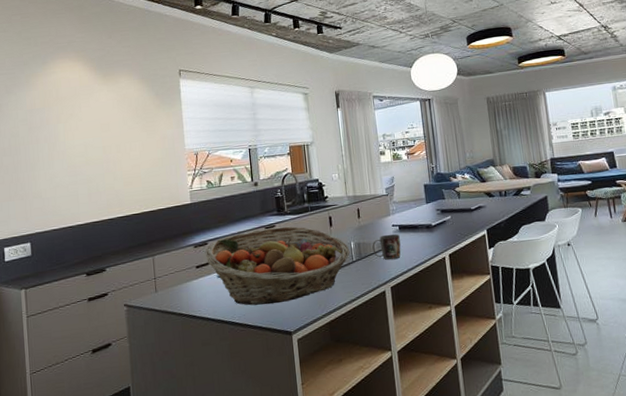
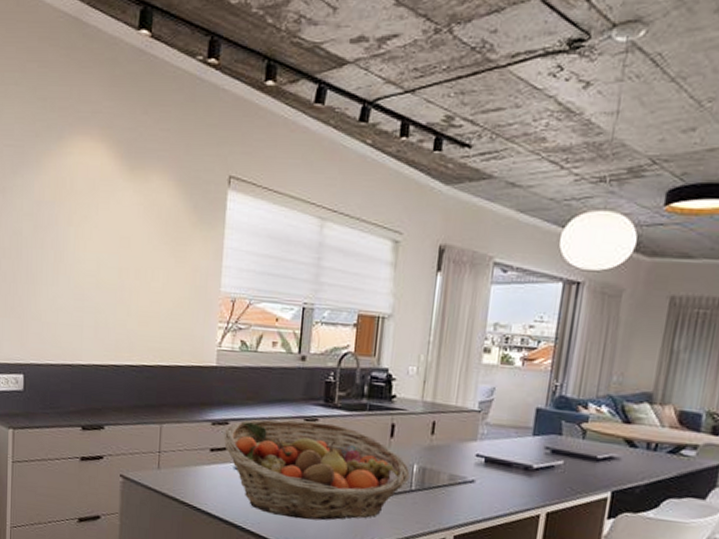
mug: present [372,234,401,260] -> none [441,465,483,501]

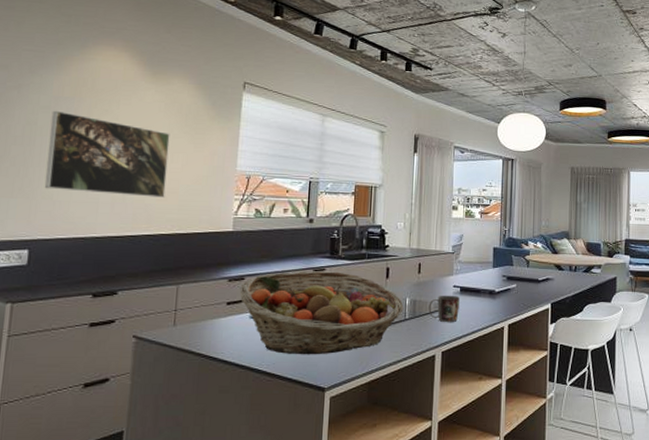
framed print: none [33,217,150,323] -> present [44,110,170,198]
mug: none [441,465,483,501] -> present [428,295,460,322]

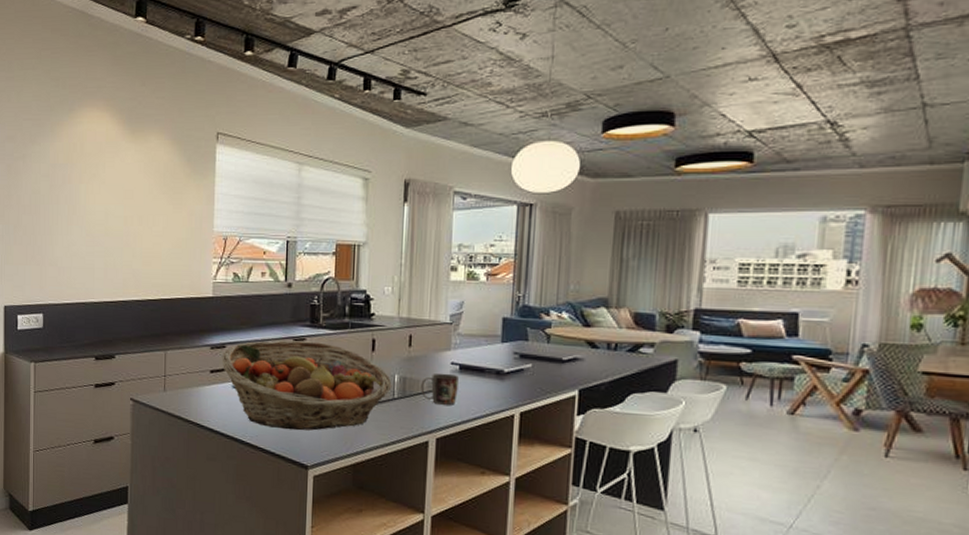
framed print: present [44,110,170,198] -> none [50,178,151,262]

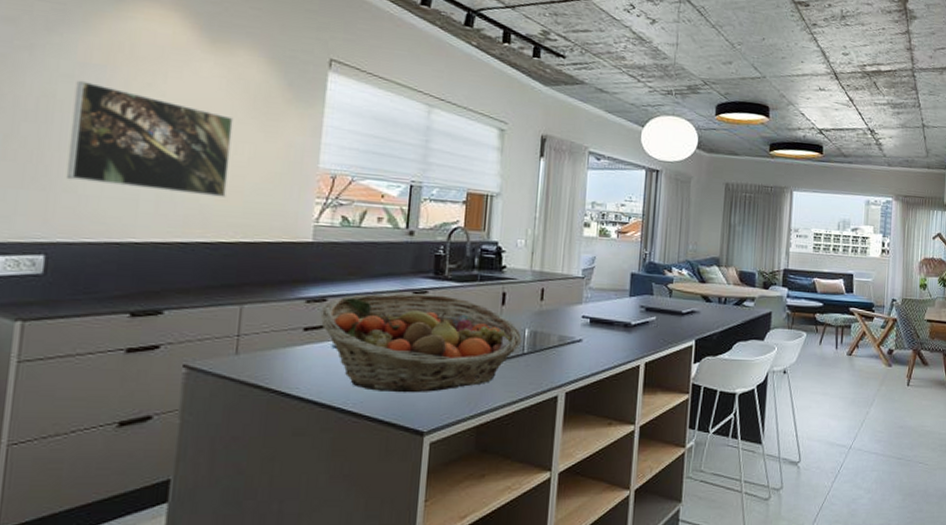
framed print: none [50,178,151,262] -> present [65,80,234,197]
mug: present [421,373,459,405] -> none [551,326,589,358]

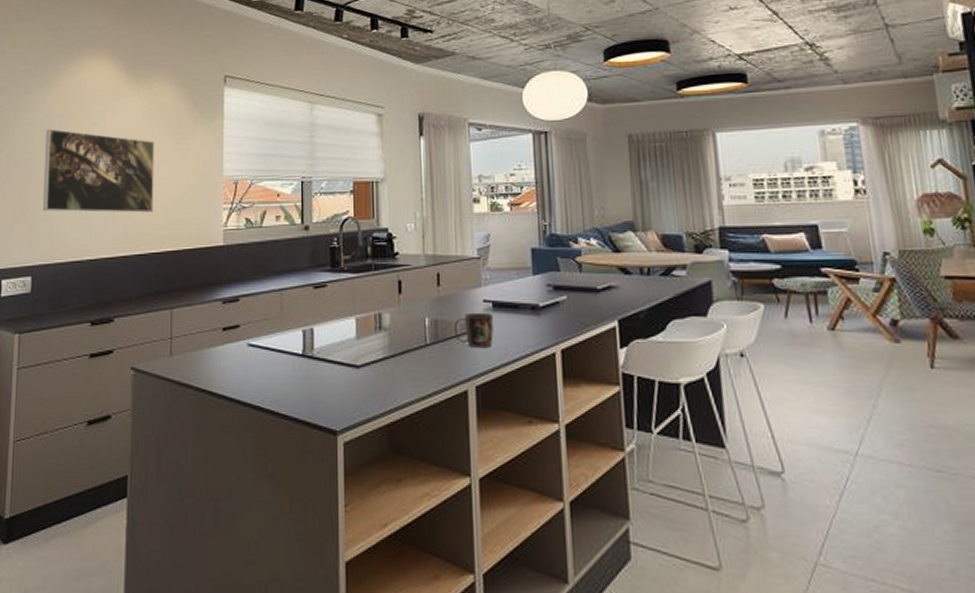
fruit basket: present [320,293,522,393] -> none [235,287,423,390]
mug: none [551,326,589,358] -> present [454,312,494,347]

